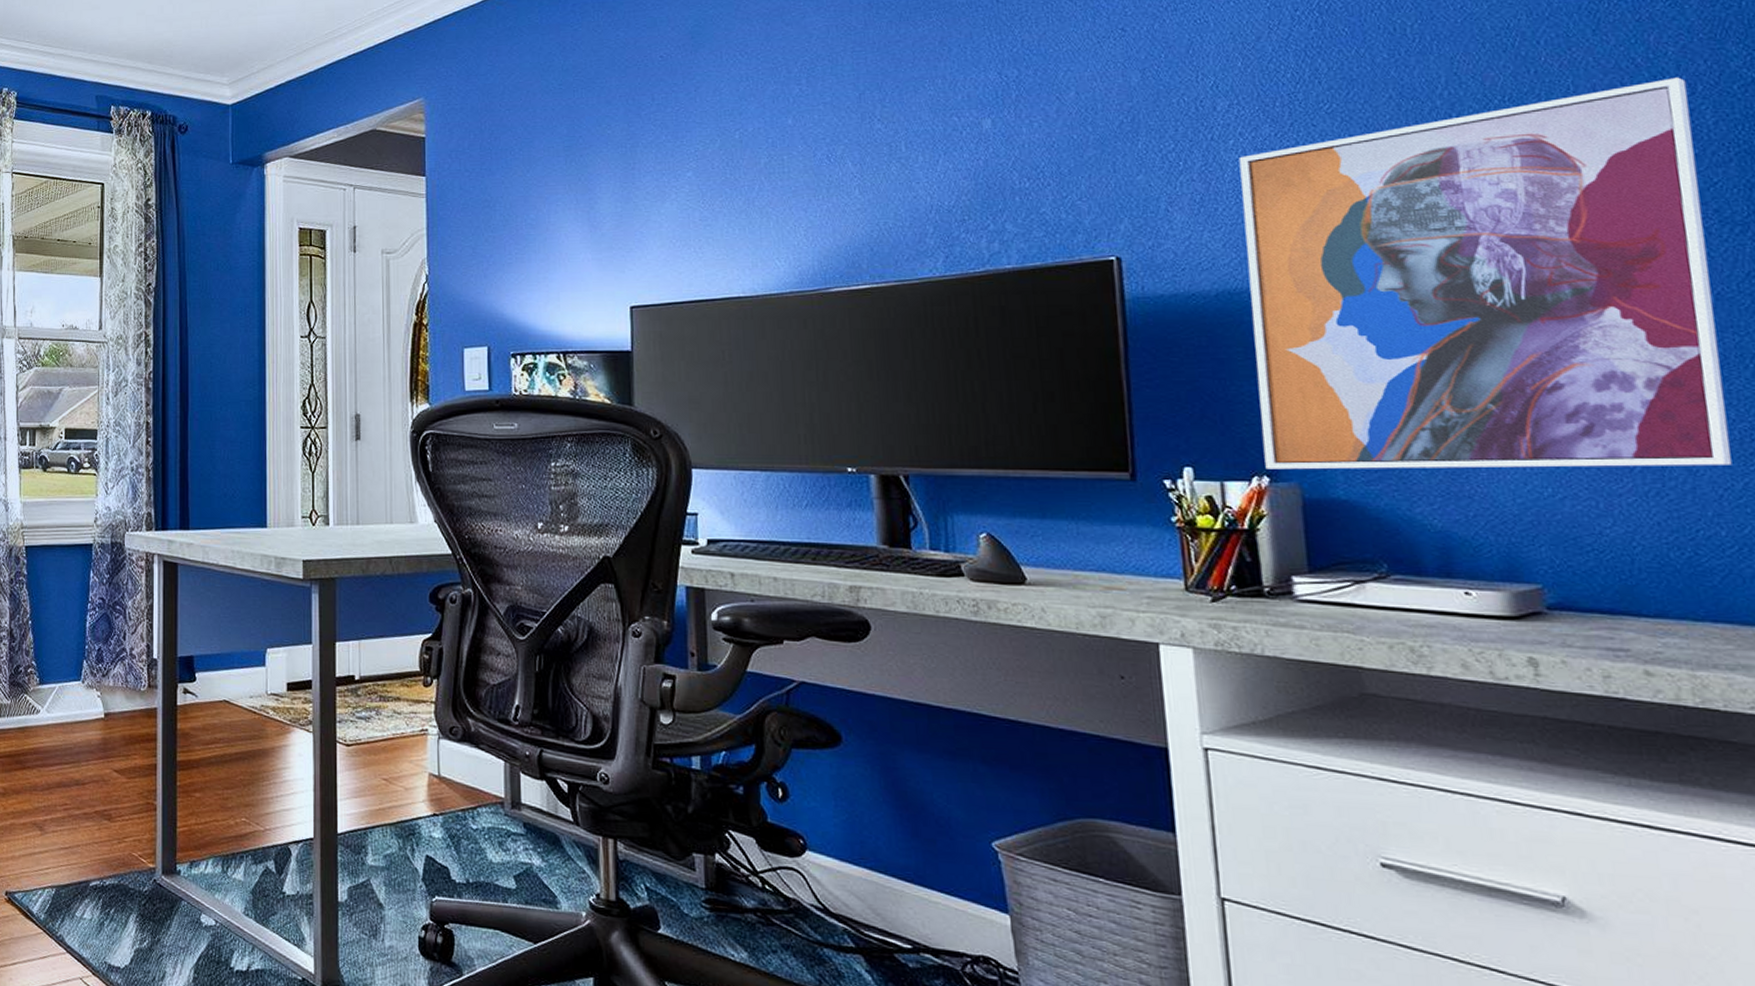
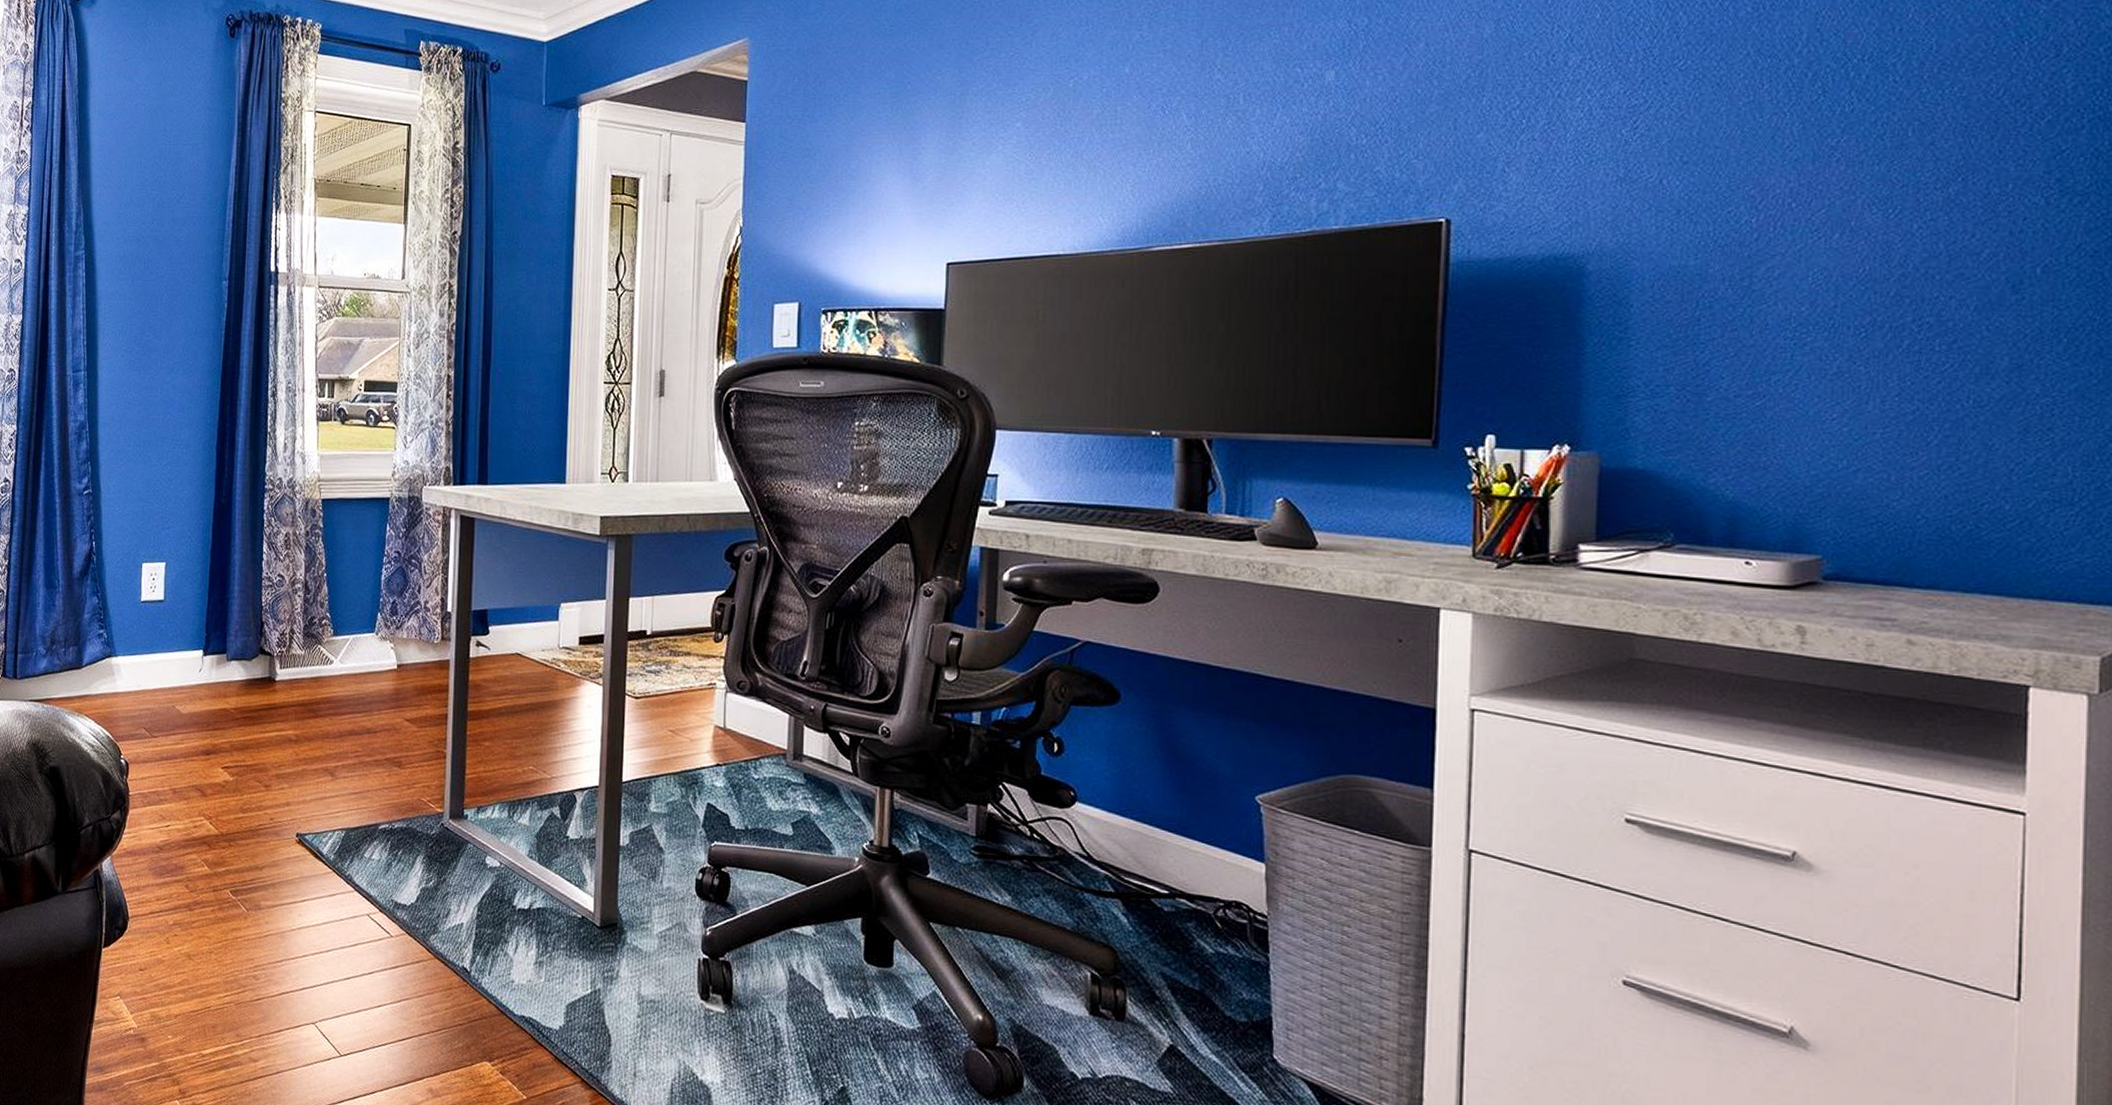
wall art: present [1238,77,1732,470] -> none [1567,38,2053,441]

